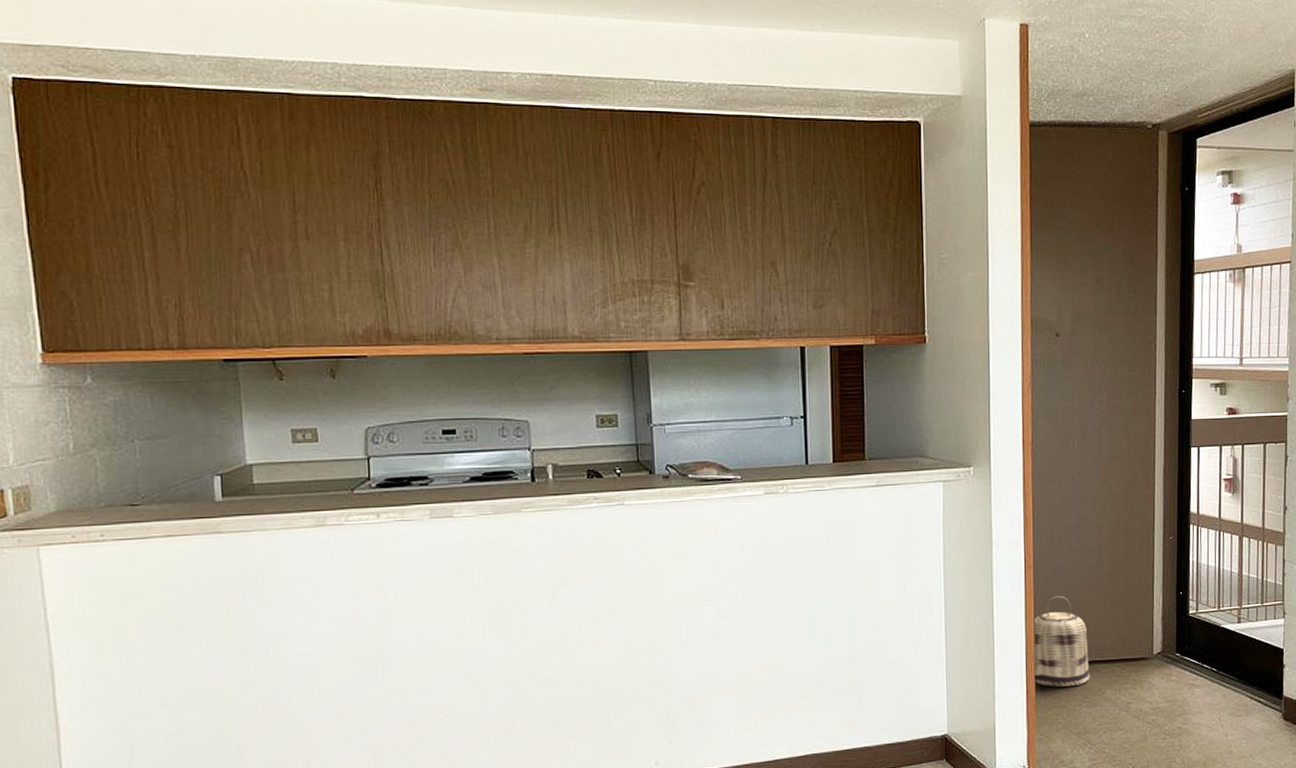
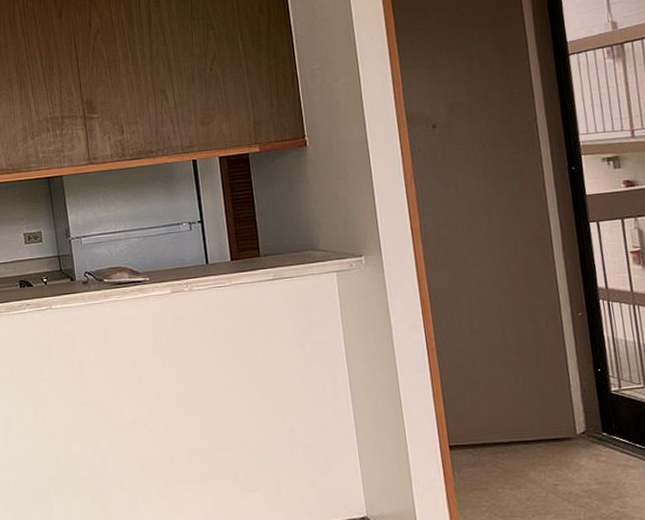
basket: present [1032,595,1090,687] -> none [441,376,511,469]

